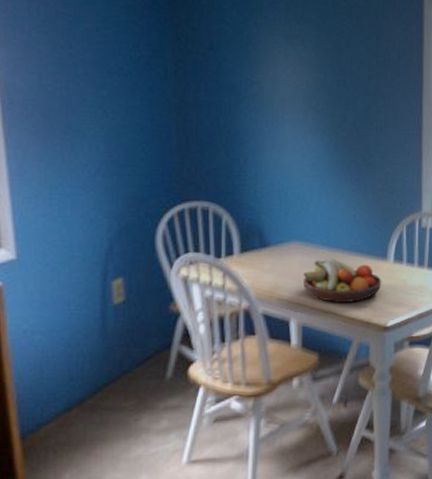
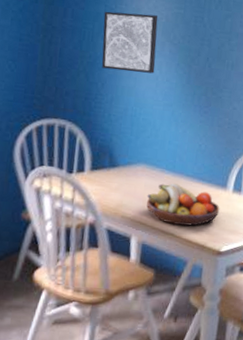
wall art: none [240,81,300,145] -> present [101,11,158,74]

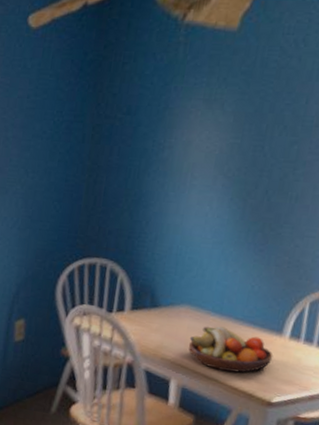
wall art: present [101,11,158,74] -> none [147,146,211,210]

